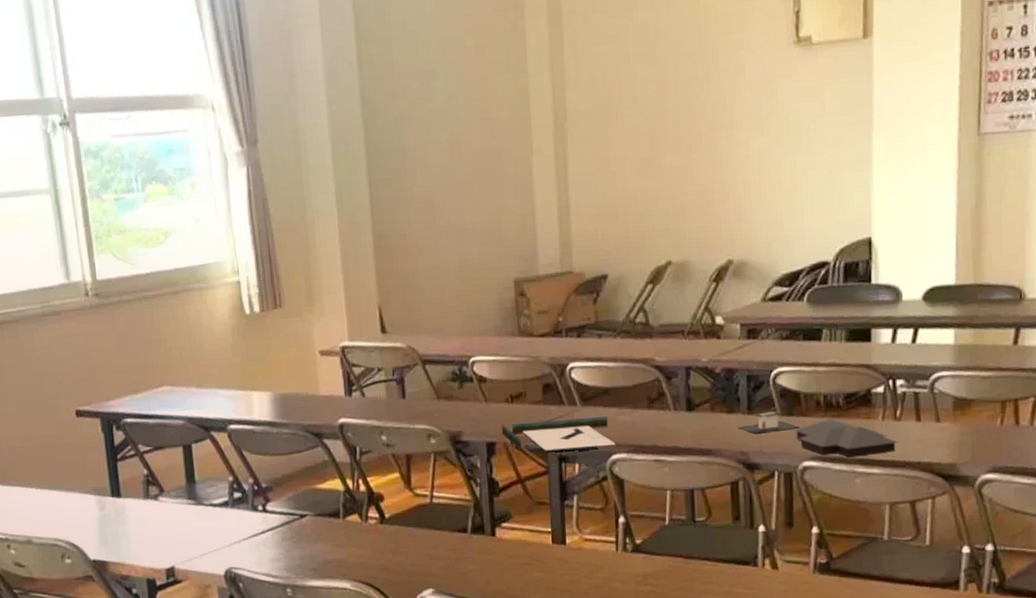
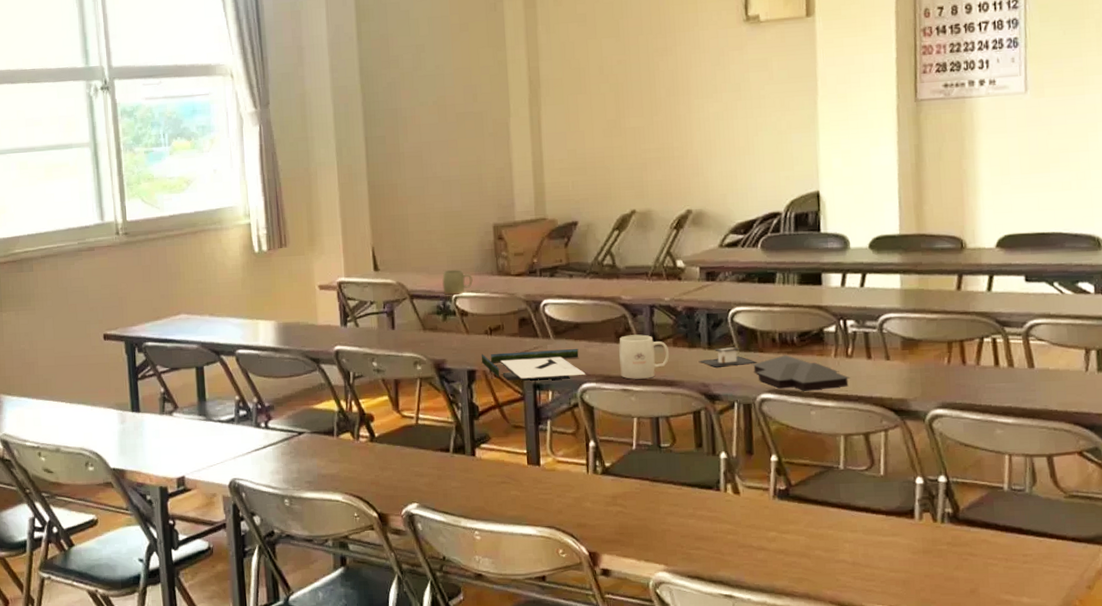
mug: none [457,331,492,359] -> present [442,270,473,295]
mug: none [651,399,707,449] -> present [618,334,670,379]

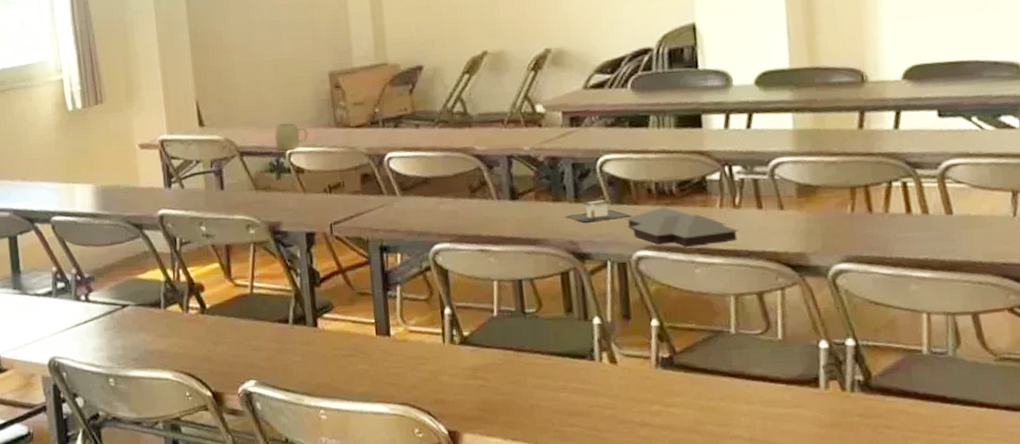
clipboard: present [481,349,586,381] -> none [320,206,438,243]
mug: present [618,334,670,379] -> none [473,188,532,239]

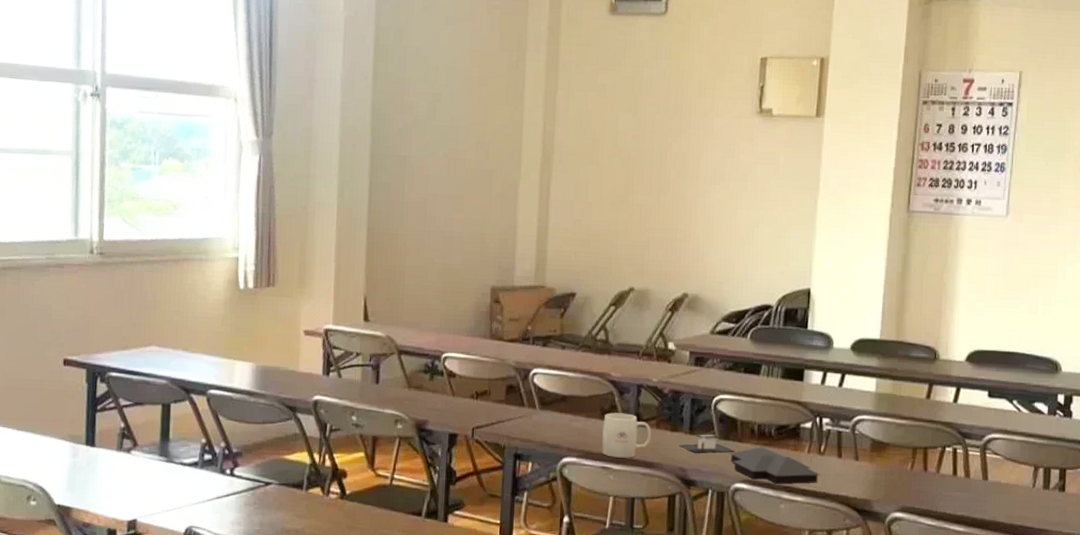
mug: present [274,122,308,151] -> none [433,328,465,355]
mug: none [473,188,532,239] -> present [601,412,652,458]

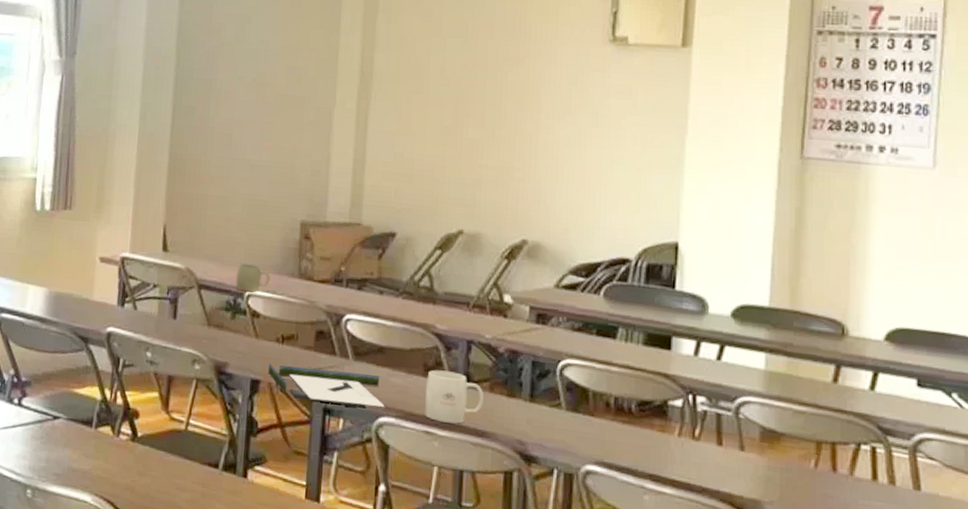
mug: none [433,328,465,355] -> present [235,263,270,293]
clipboard: none [464,418,568,451] -> present [267,363,385,408]
tissue dispenser: present [679,433,734,453] -> none [517,402,585,428]
papers: present [730,446,821,484] -> none [579,423,695,474]

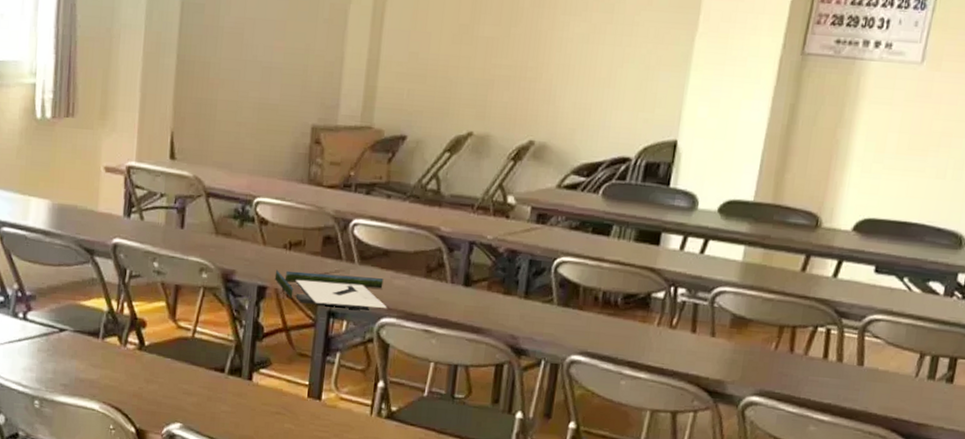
mug: present [235,263,270,293] -> none [244,170,280,200]
mug: present [424,370,484,424] -> none [425,271,482,322]

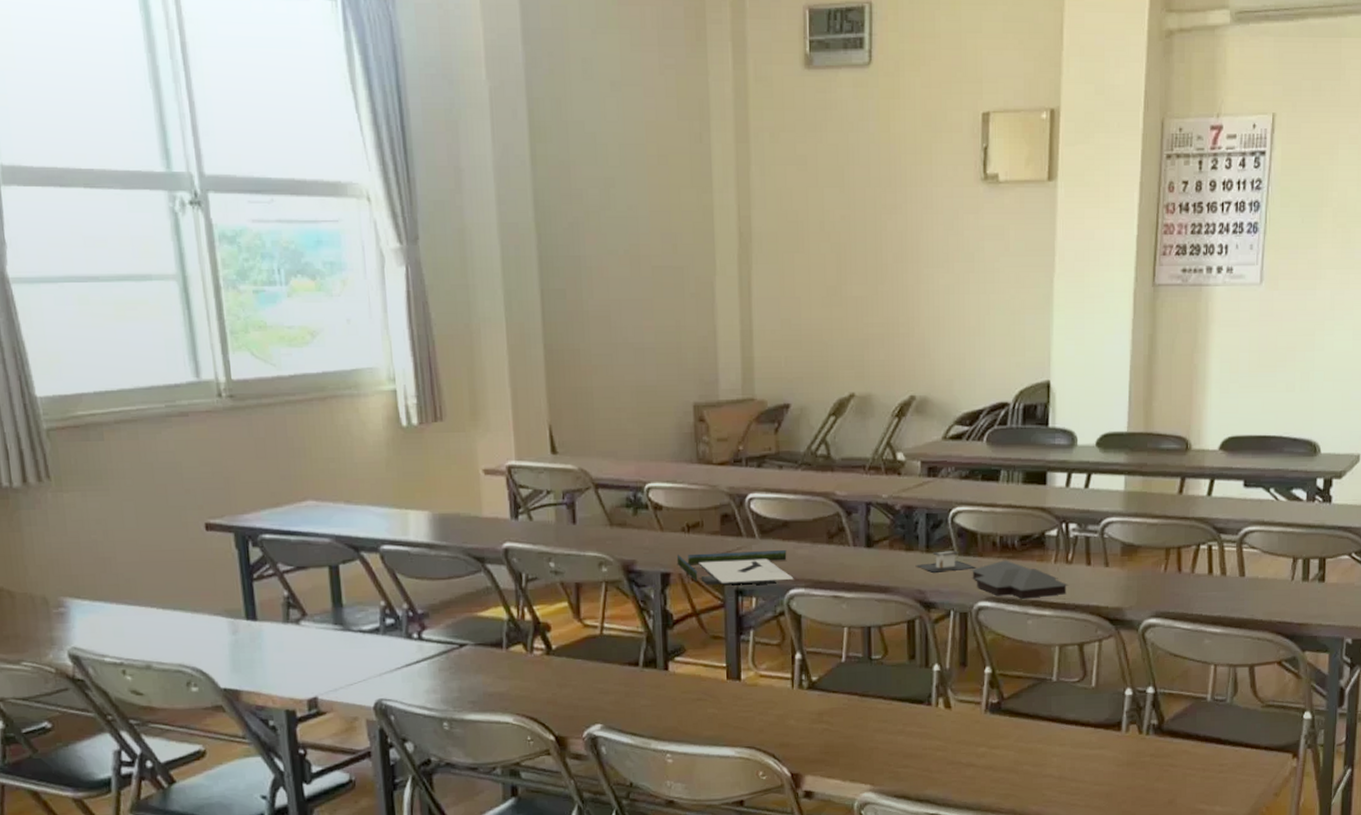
tissue dispenser: none [511,298,574,321] -> present [915,550,976,573]
papers: none [568,316,670,359] -> present [971,560,1069,599]

